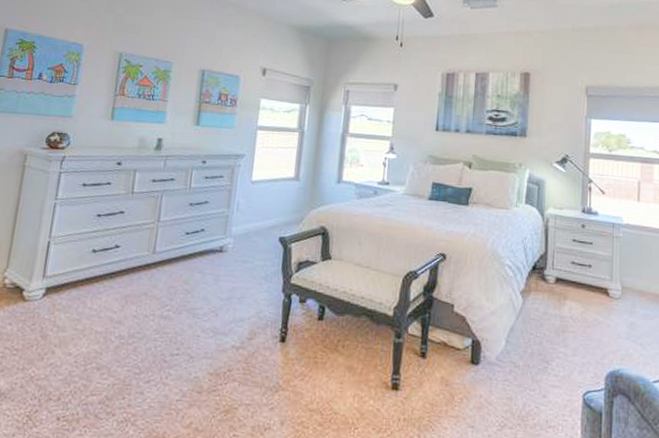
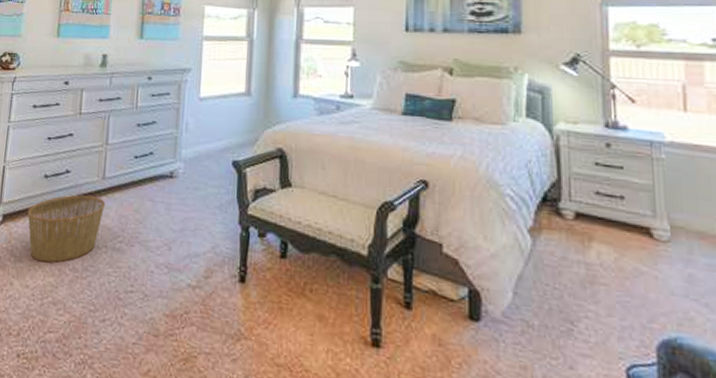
basket: none [73,268,155,332] -> present [27,195,106,263]

